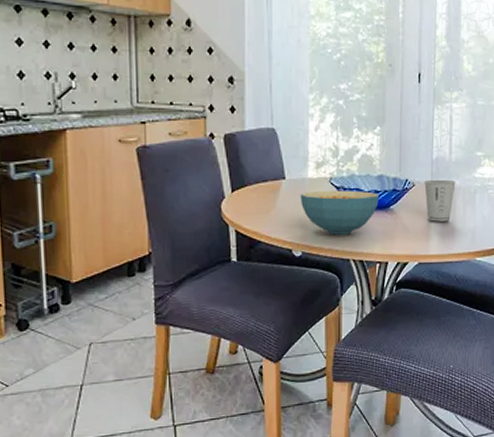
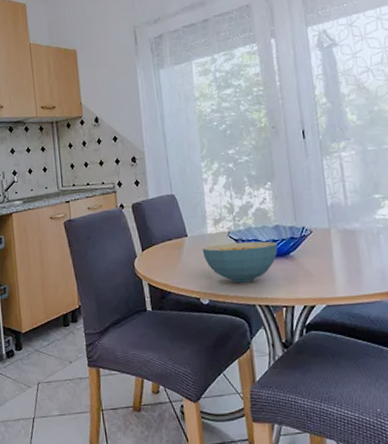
dixie cup: present [424,179,456,222] -> none [322,223,356,265]

